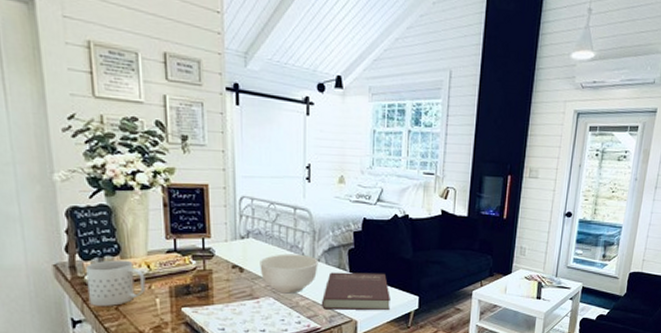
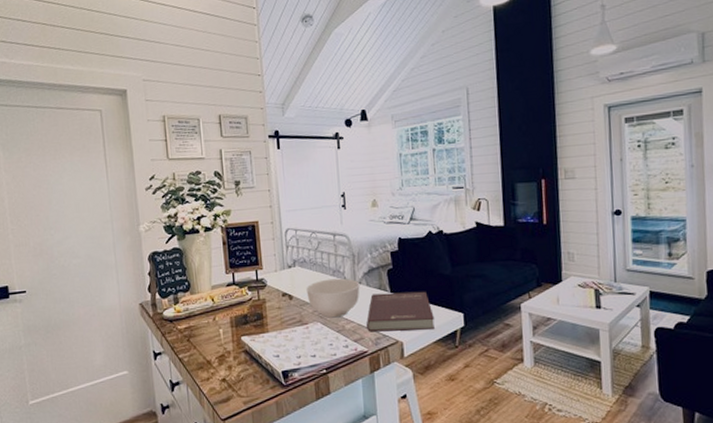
mug: present [86,259,146,306] -> none [164,295,211,339]

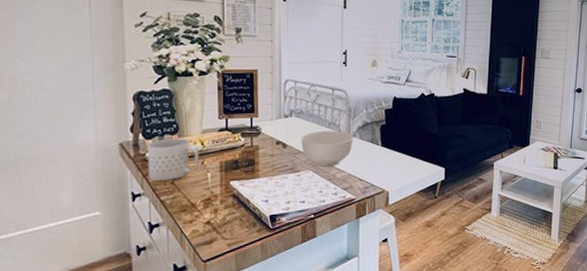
mug: none [164,295,211,339] -> present [147,138,199,181]
book: present [366,291,435,332] -> none [357,146,419,182]

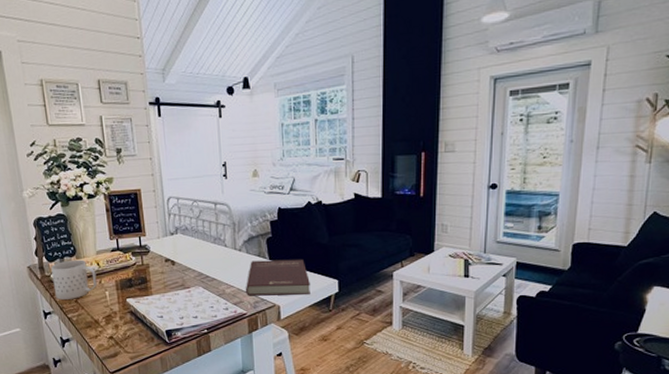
bowl: present [301,130,354,167] -> none [188,245,240,283]
book: none [357,146,419,182] -> present [246,259,310,296]

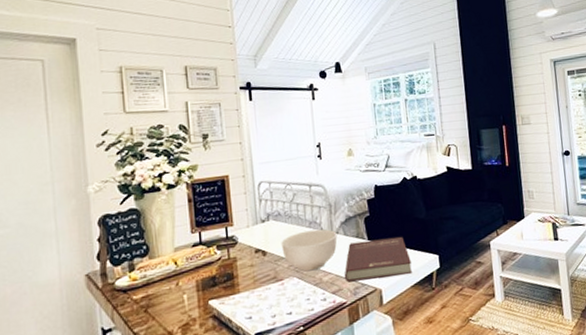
mug: present [51,259,98,300] -> none [116,259,174,312]
bowl: none [188,245,240,283] -> present [281,229,338,272]

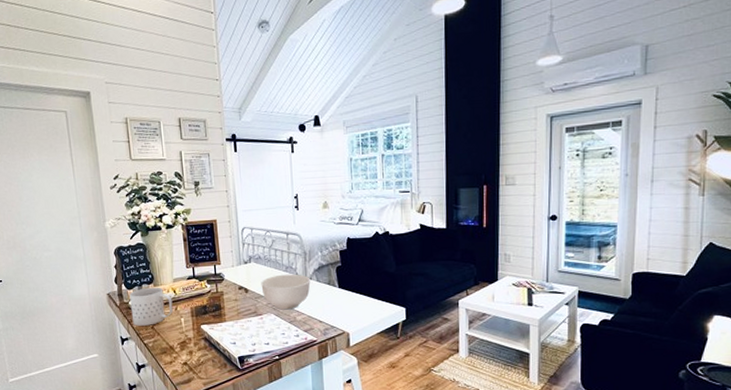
mug: none [116,259,174,312] -> present [129,287,174,326]
book: present [344,236,412,283] -> none [316,287,379,323]

